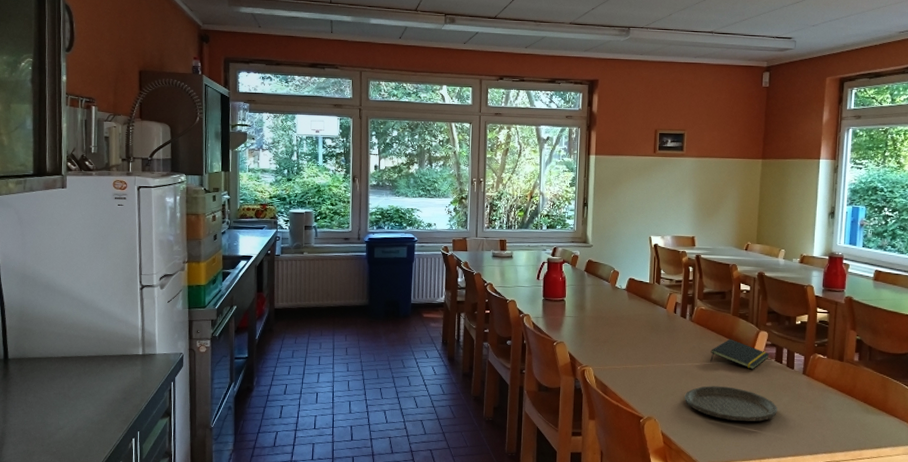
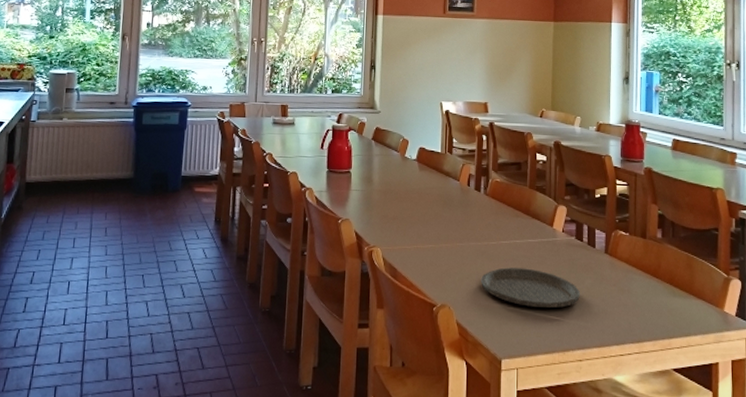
notepad: present [710,339,770,369] -> none [507,214,569,248]

